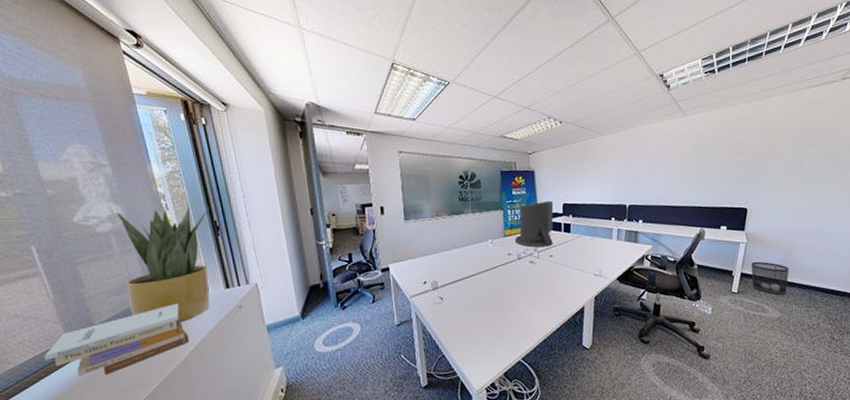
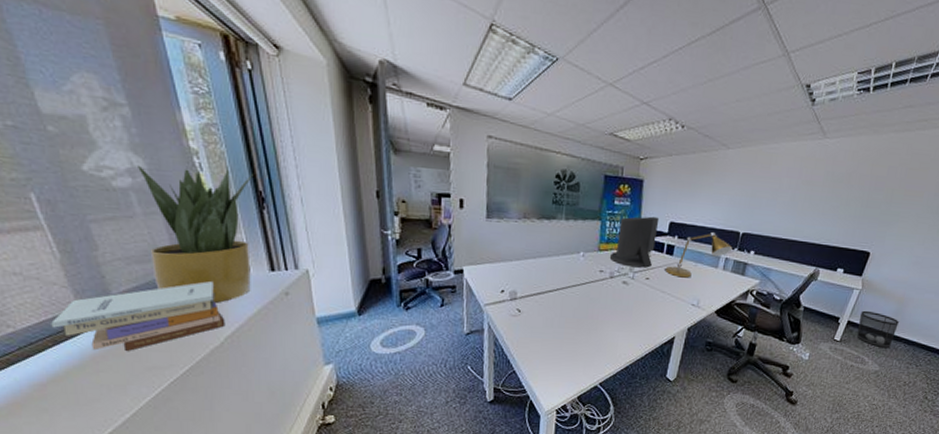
desk lamp: none [565,207,623,252] -> present [665,231,733,278]

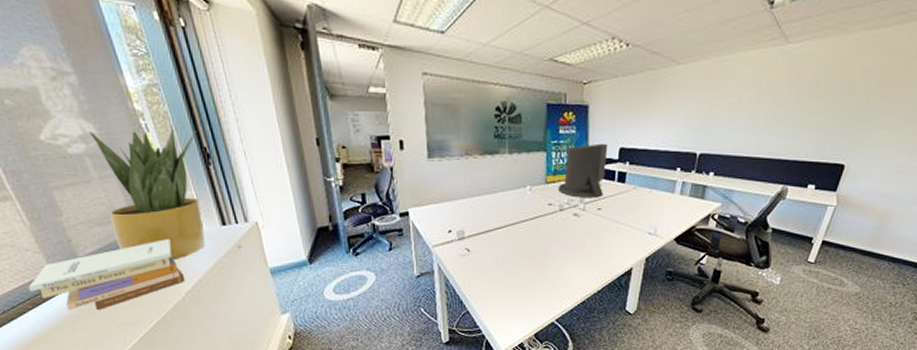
desk lamp: present [665,231,733,278] -> none [617,154,690,206]
waste bin: present [857,310,899,349] -> none [834,228,881,268]

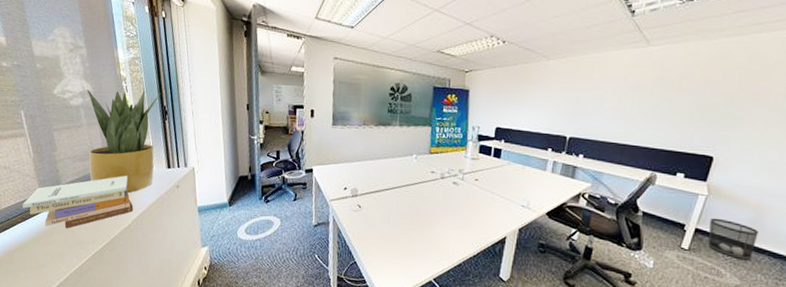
monitor: present [559,143,608,198] -> none [441,122,486,170]
waste bin: none [834,228,881,268] -> present [708,218,758,261]

